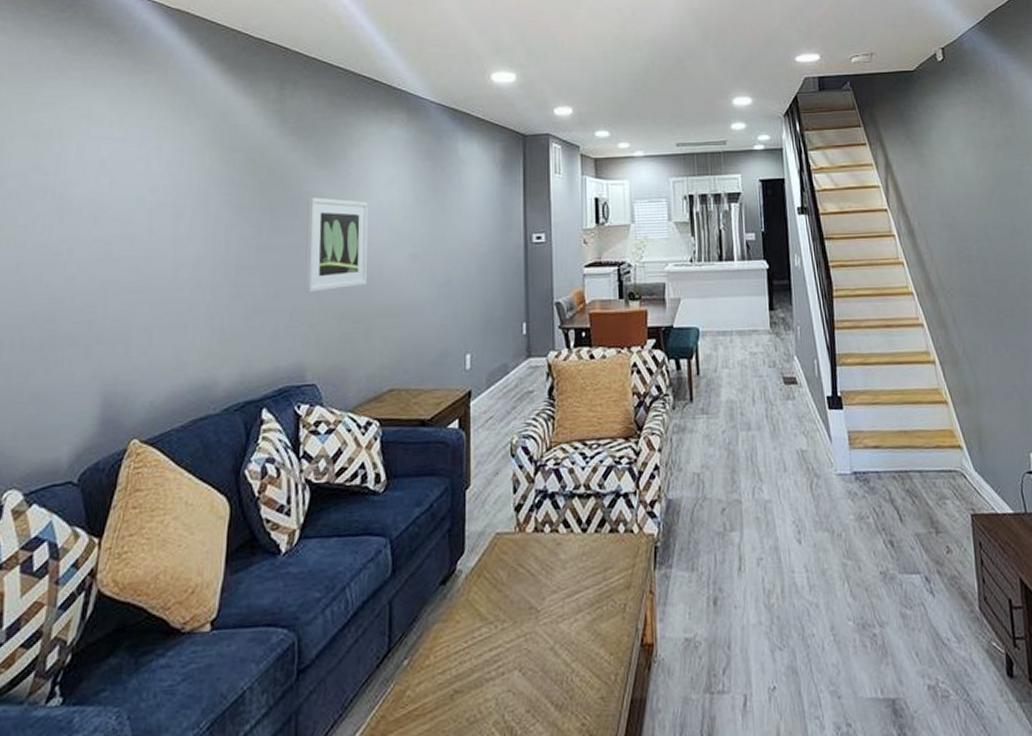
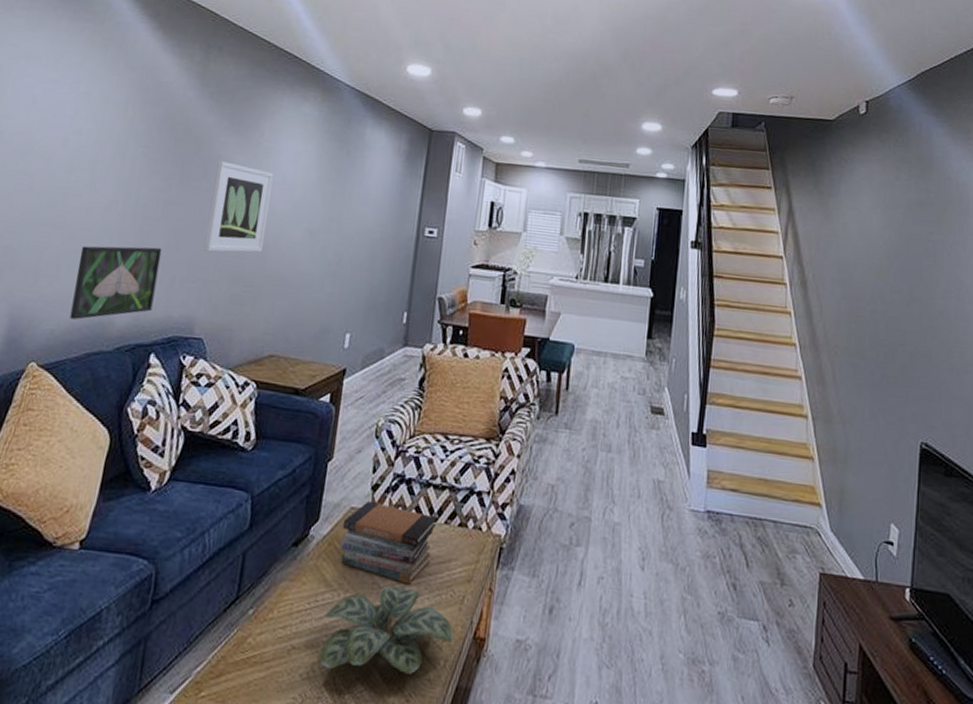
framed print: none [169,297,261,386] -> present [69,245,162,320]
plant: none [484,606,621,707] -> present [319,586,454,674]
book stack: none [491,522,586,603] -> present [340,500,437,585]

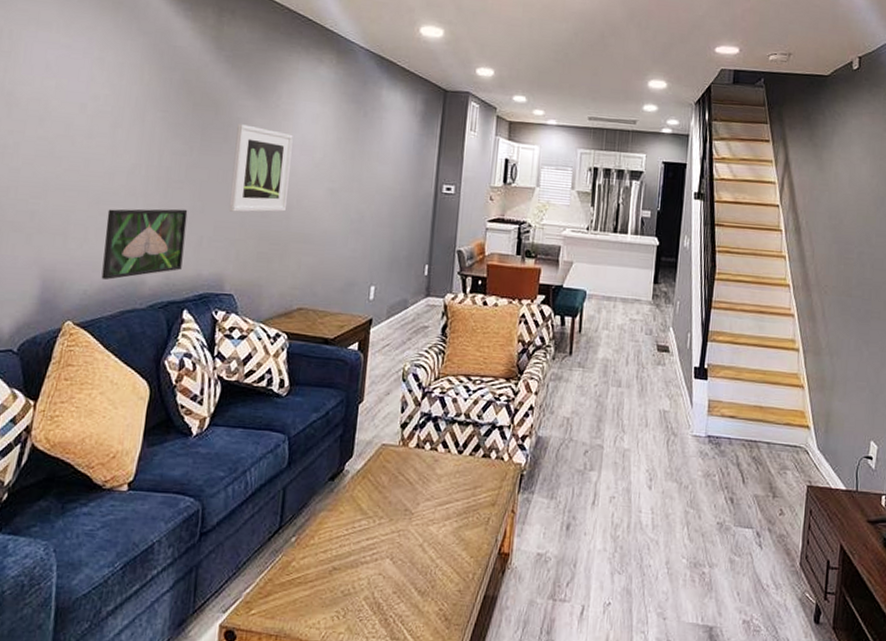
plant: present [319,586,454,674] -> none [359,512,481,587]
book stack: present [340,500,437,585] -> none [374,437,462,510]

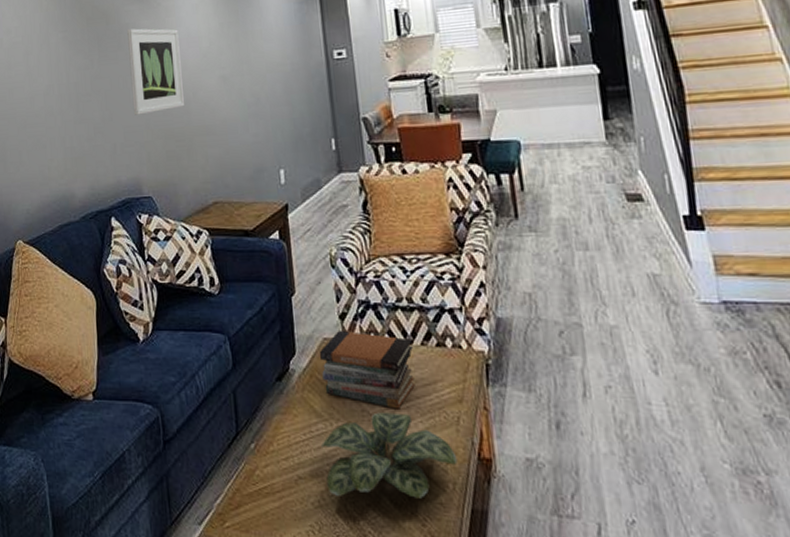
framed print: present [101,208,188,280] -> none [34,120,103,197]
plant: none [359,512,481,587] -> present [321,412,458,499]
book stack: none [374,437,462,510] -> present [320,330,415,409]

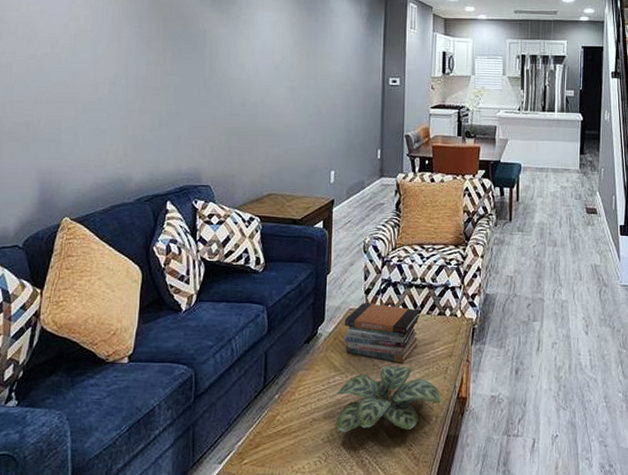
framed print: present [127,28,185,115] -> none [201,34,254,113]

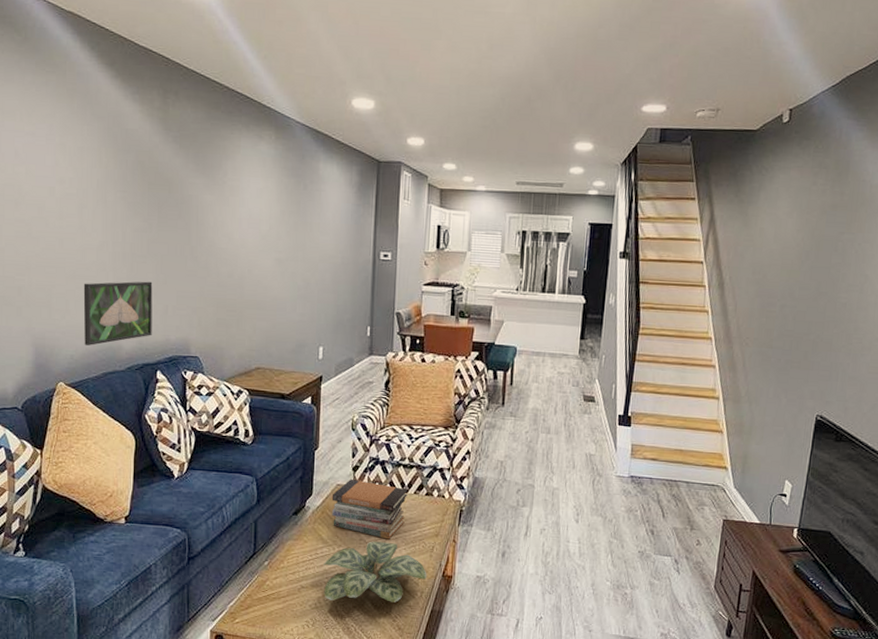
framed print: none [92,113,165,179] -> present [83,281,153,346]

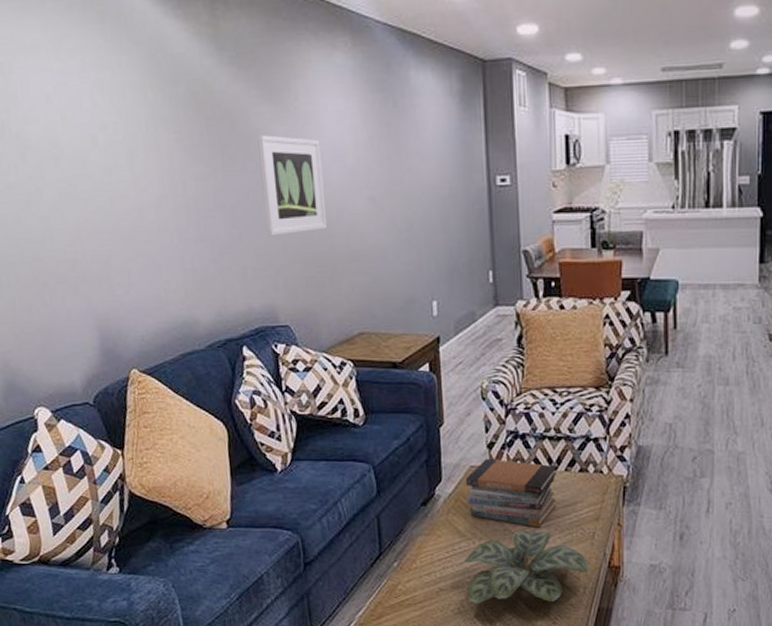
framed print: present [83,281,153,346] -> none [145,239,232,323]
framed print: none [188,201,240,283] -> present [257,135,328,236]

